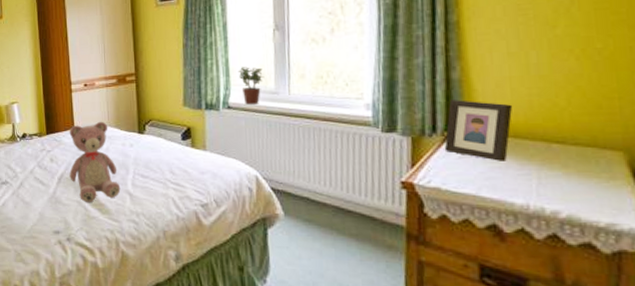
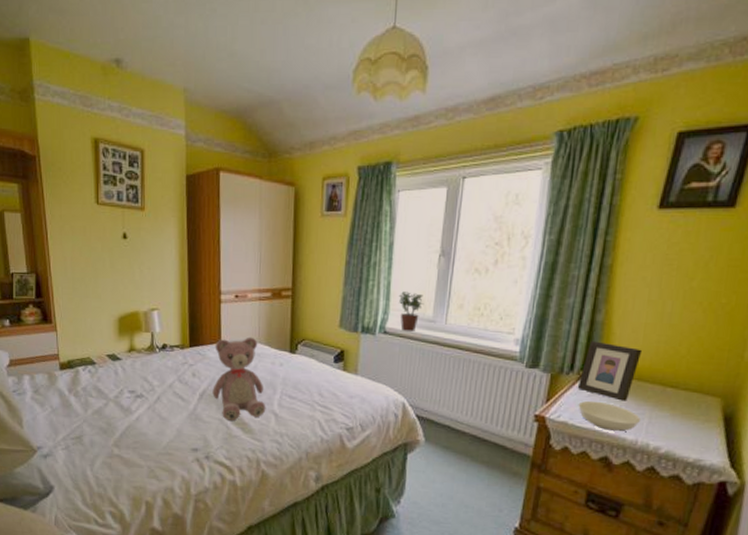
bowl: none [449,163,529,196] -> present [578,400,641,432]

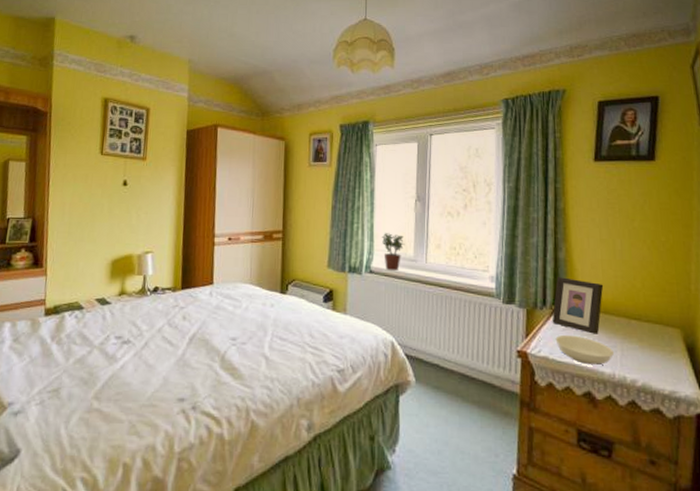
teddy bear: present [212,336,266,422] -> none [202,278,257,367]

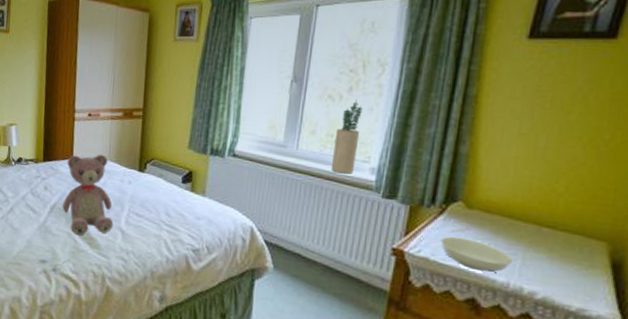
teddy bear: none [202,278,257,367] -> present [62,154,114,236]
potted plant: present [381,233,405,272] -> none [248,115,275,157]
vase: none [456,216,478,285] -> present [330,100,363,176]
picture frame: present [552,277,604,334] -> none [439,174,513,240]

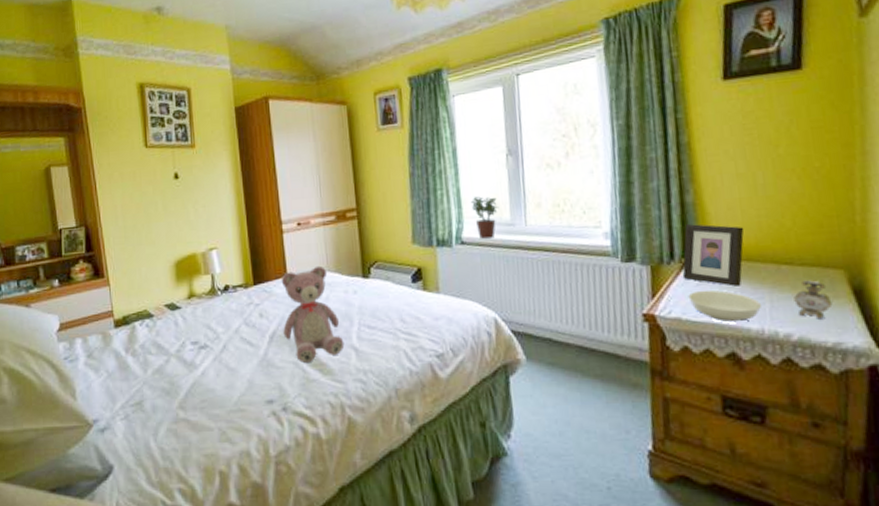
potted plant: none [248,115,275,157] -> present [470,196,499,240]
vase: present [330,100,363,176] -> none [561,165,588,245]
picture frame: none [439,174,513,240] -> present [682,224,744,287]
perfume bottle: none [547,245,587,285] -> present [794,280,833,319]

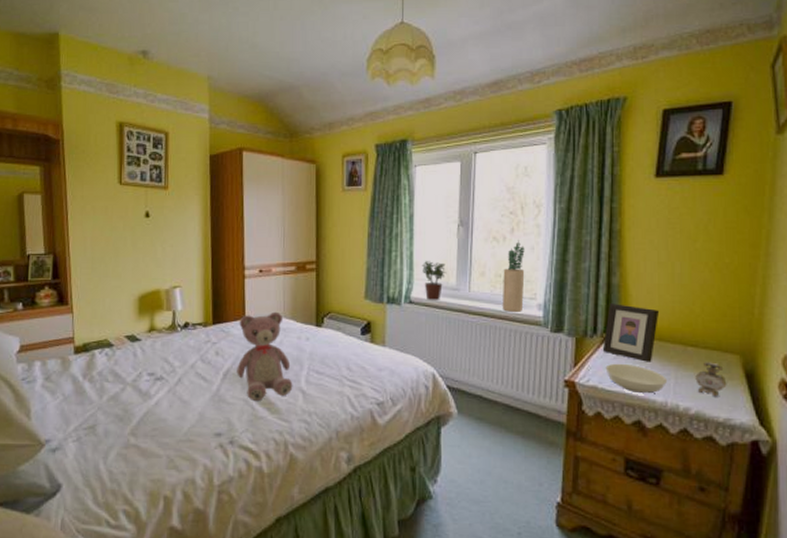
vase: none [561,165,588,245] -> present [502,240,525,313]

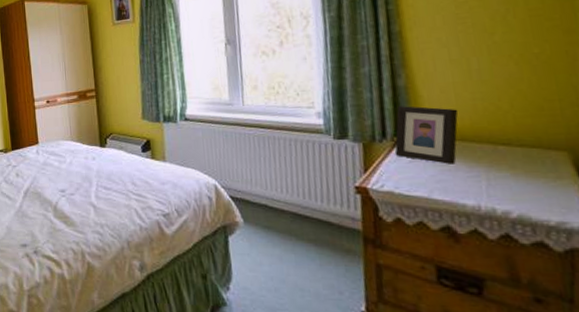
teddy bear: present [237,311,293,402] -> none [33,136,85,216]
potted plant: present [421,261,447,301] -> none [193,80,219,117]
vase: present [502,240,525,313] -> none [276,52,301,123]
bowl: present [605,363,668,394] -> none [400,166,479,198]
perfume bottle: present [695,362,727,397] -> none [512,160,556,199]

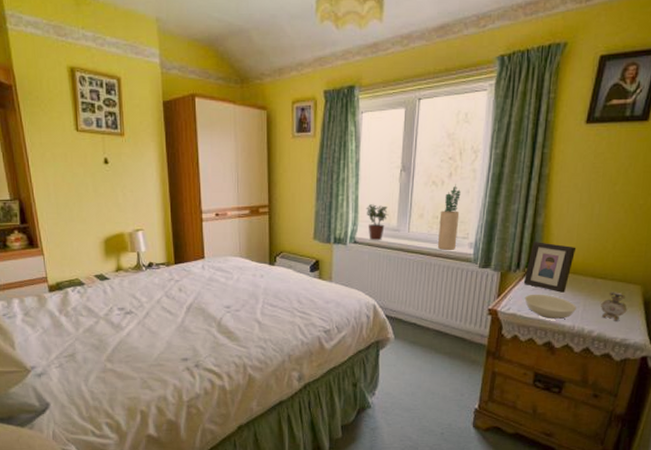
potted plant: none [193,80,219,117] -> present [366,204,389,241]
vase: none [276,52,301,123] -> present [437,184,461,251]
bowl: none [400,166,479,198] -> present [524,294,577,320]
perfume bottle: none [512,160,556,199] -> present [601,292,627,321]

